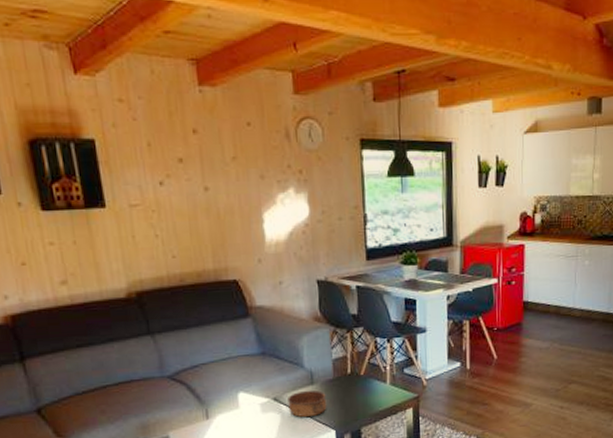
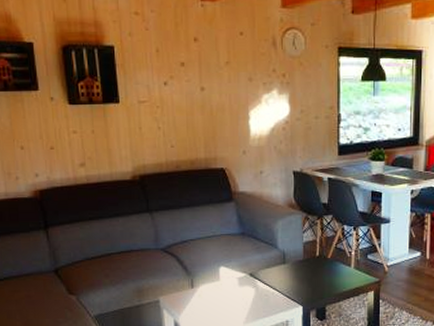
bowl: present [288,390,327,417] -> none [262,268,296,292]

